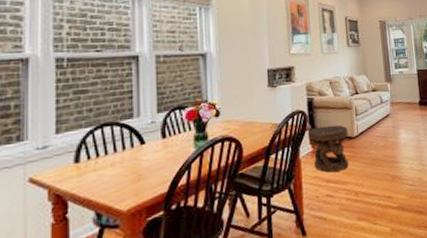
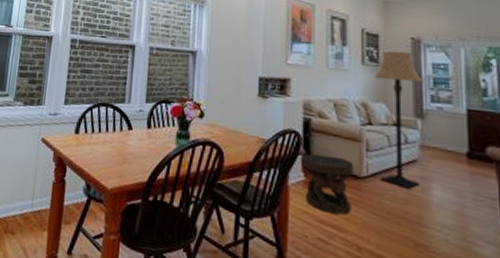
lamp: none [356,32,393,138] -> present [374,51,423,189]

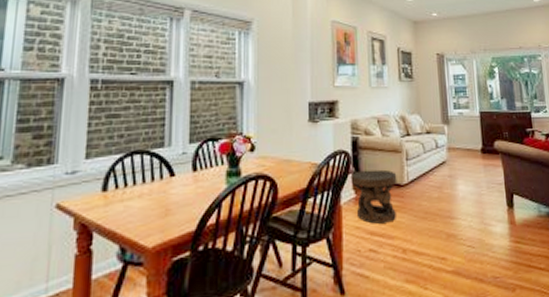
lamp: present [374,51,423,189] -> none [409,66,449,188]

